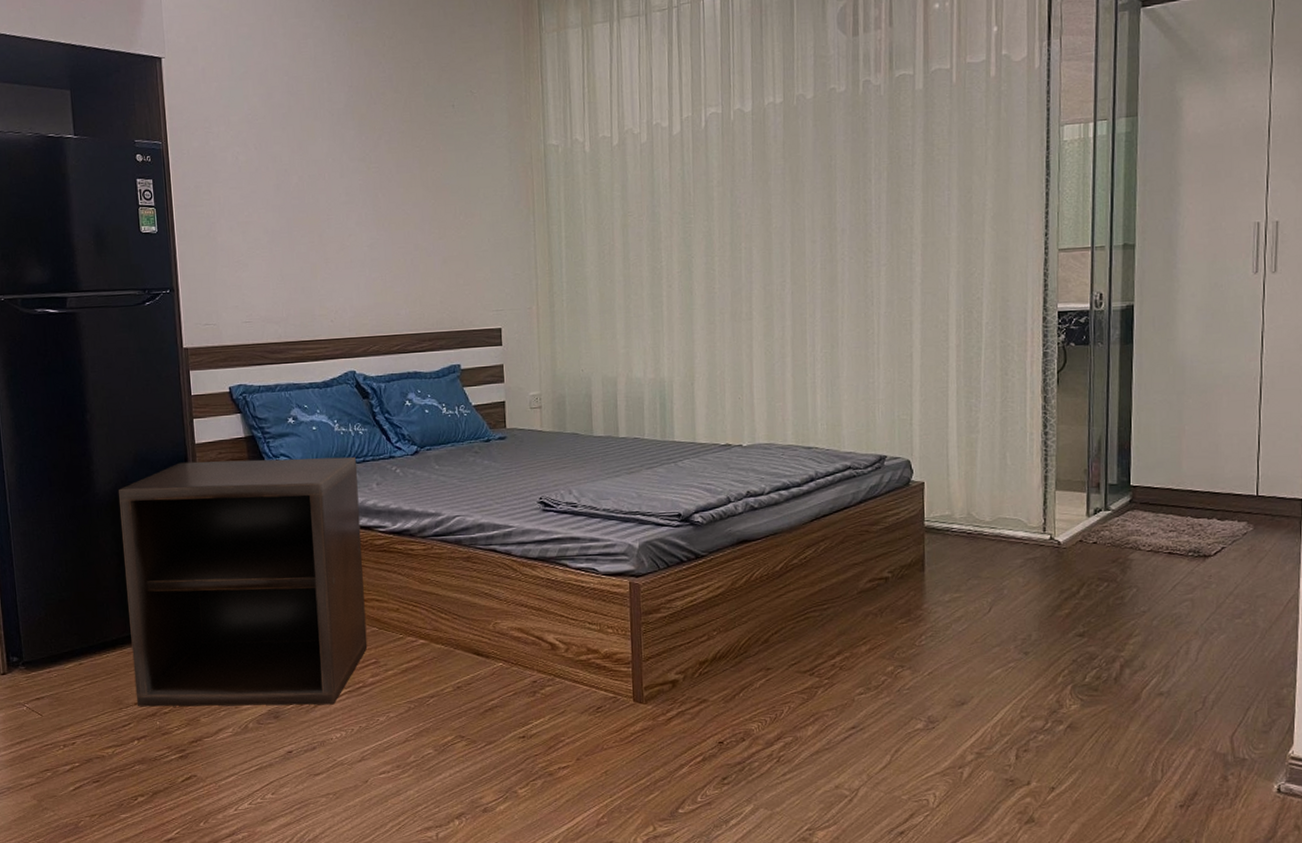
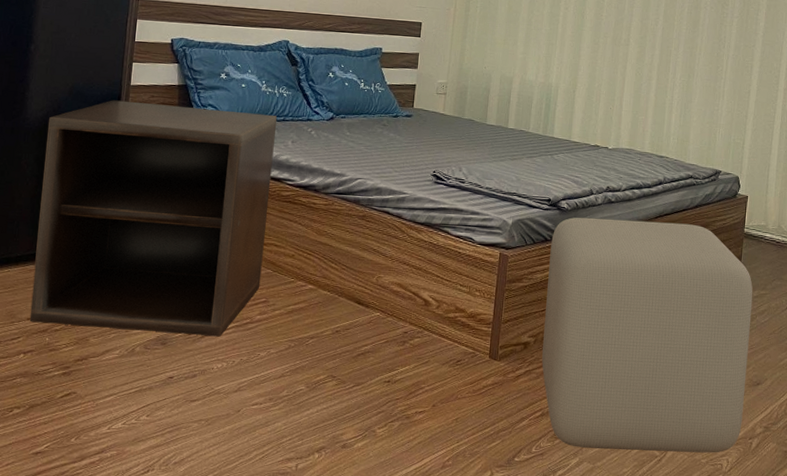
pouf: none [688,523,948,793] -> present [541,217,753,453]

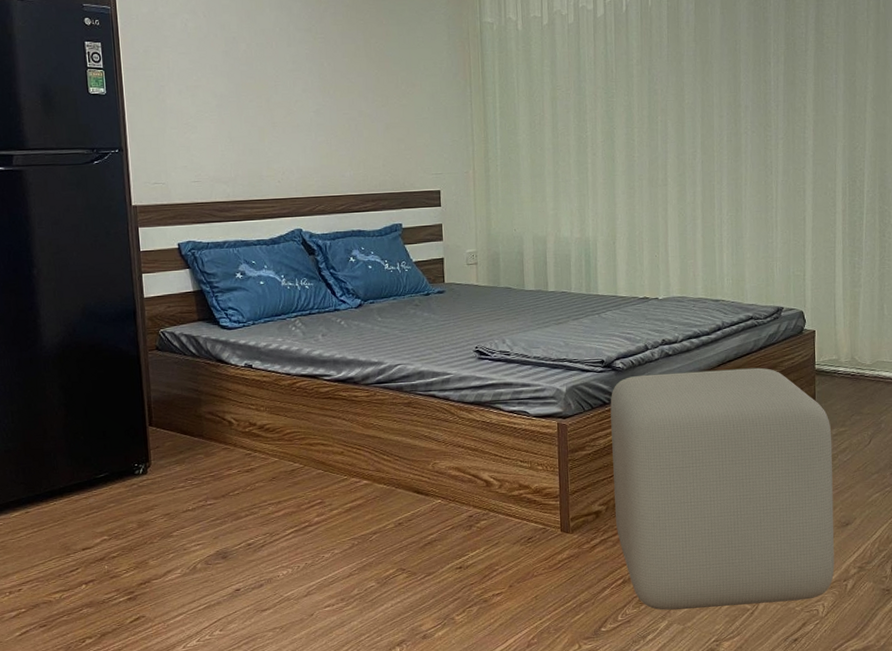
nightstand: present [29,100,278,336] -> none [66,309,313,552]

